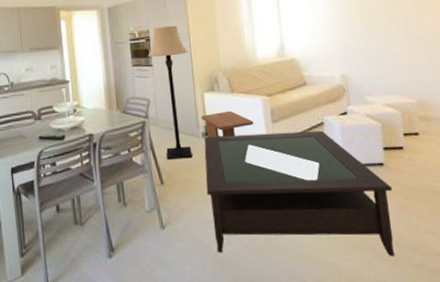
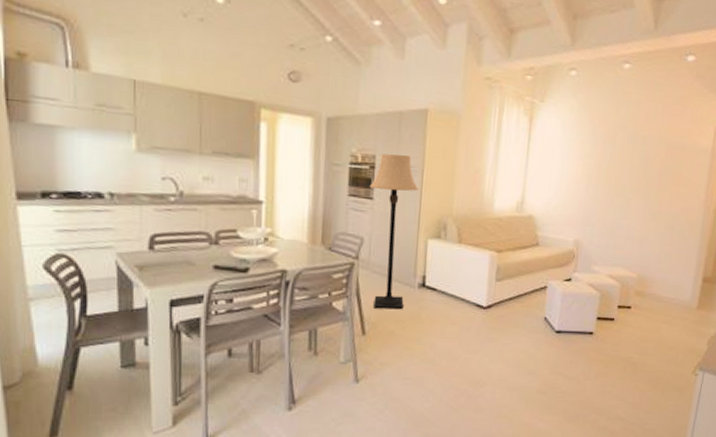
side table: present [201,110,254,138] -> none [420,262,477,291]
coffee table: present [204,130,396,256] -> none [412,288,595,418]

